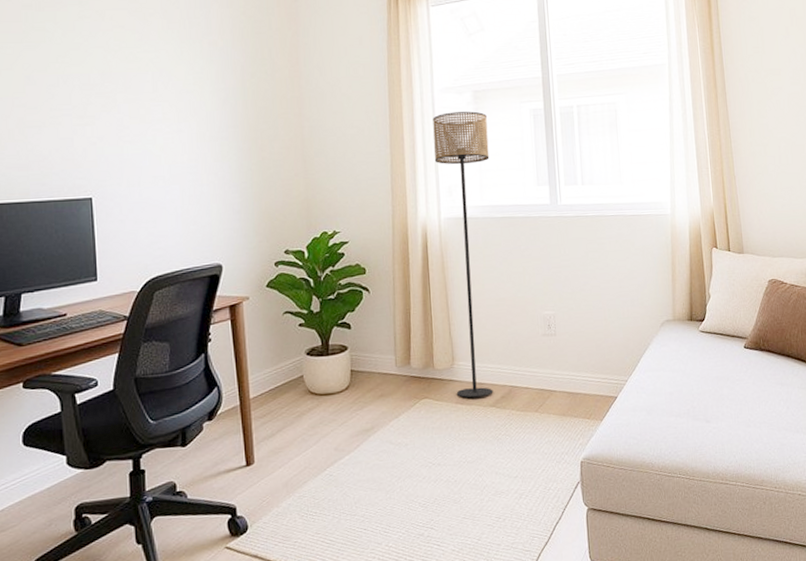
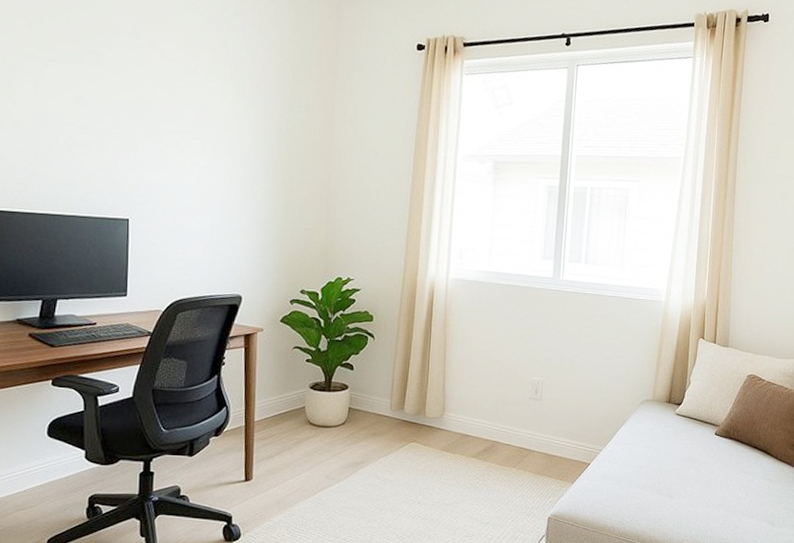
floor lamp: present [433,111,493,398] -> none [442,179,504,448]

